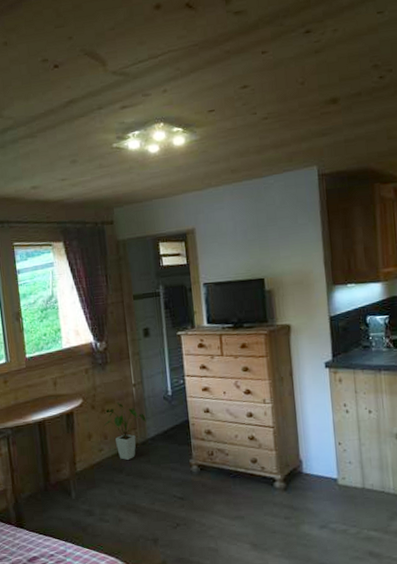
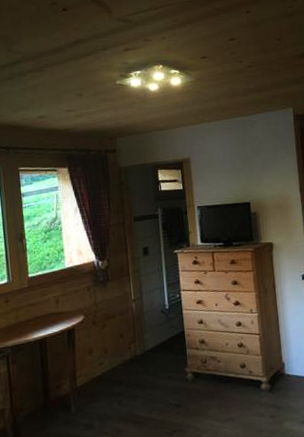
house plant: present [103,402,146,460] -> none [104,317,145,372]

